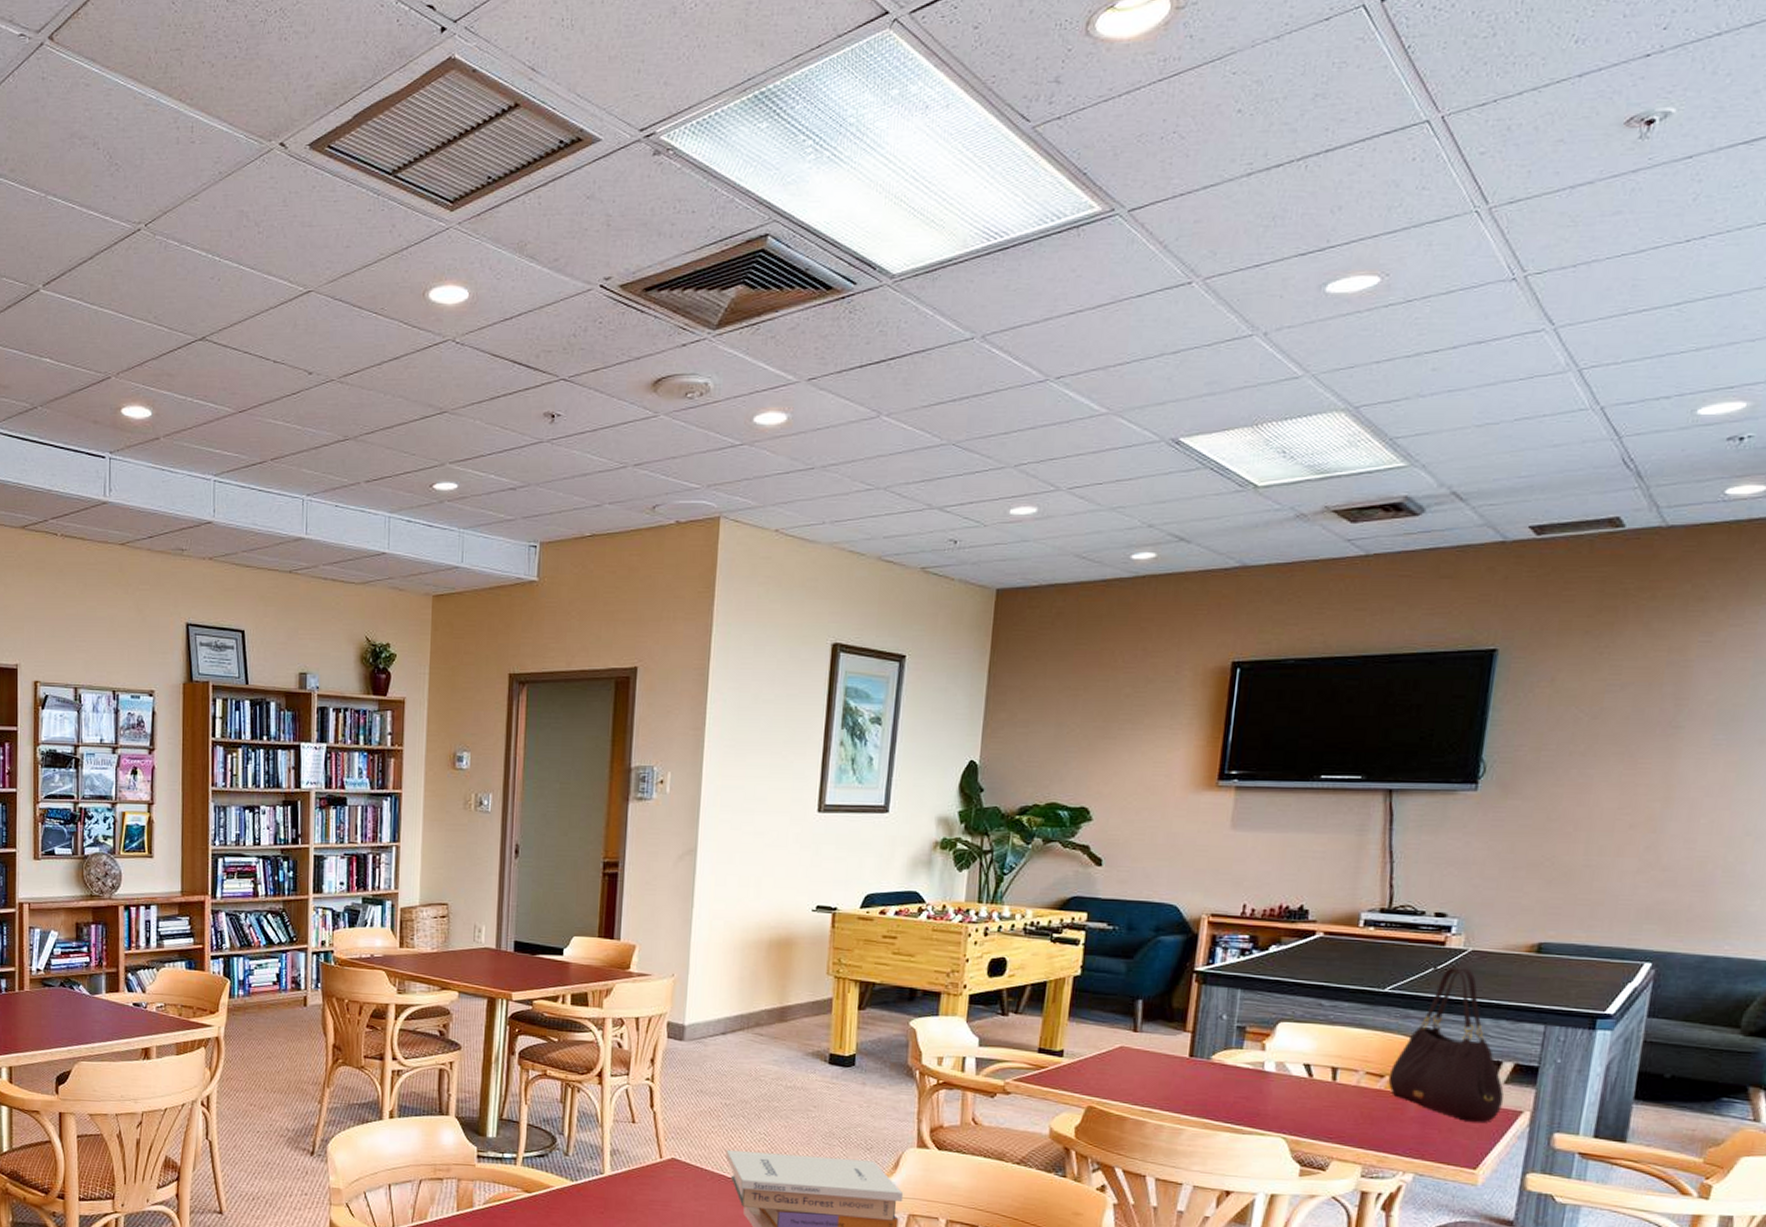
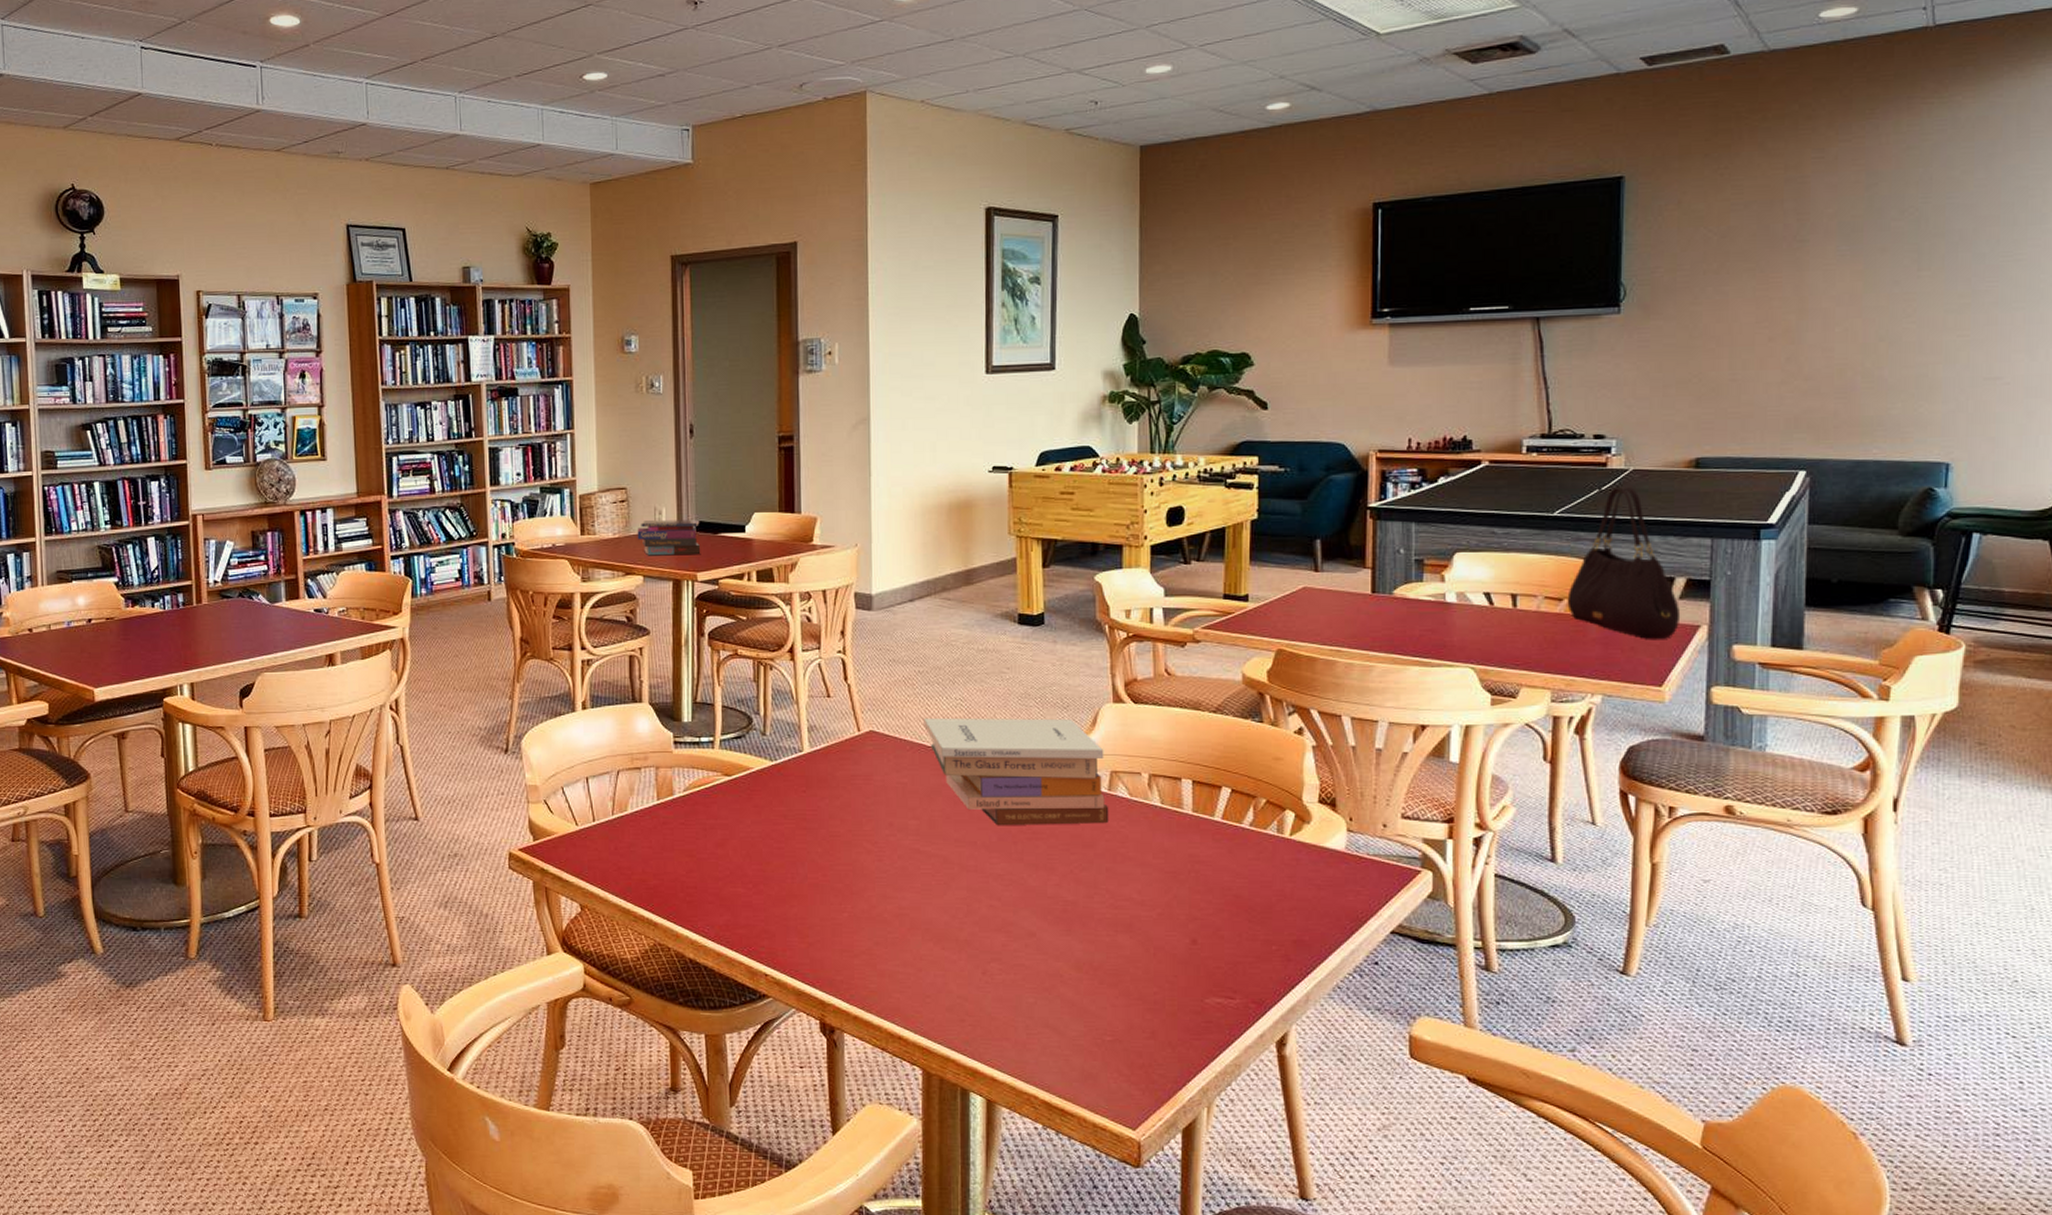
books: none [455,937,518,974] -> present [637,519,701,556]

